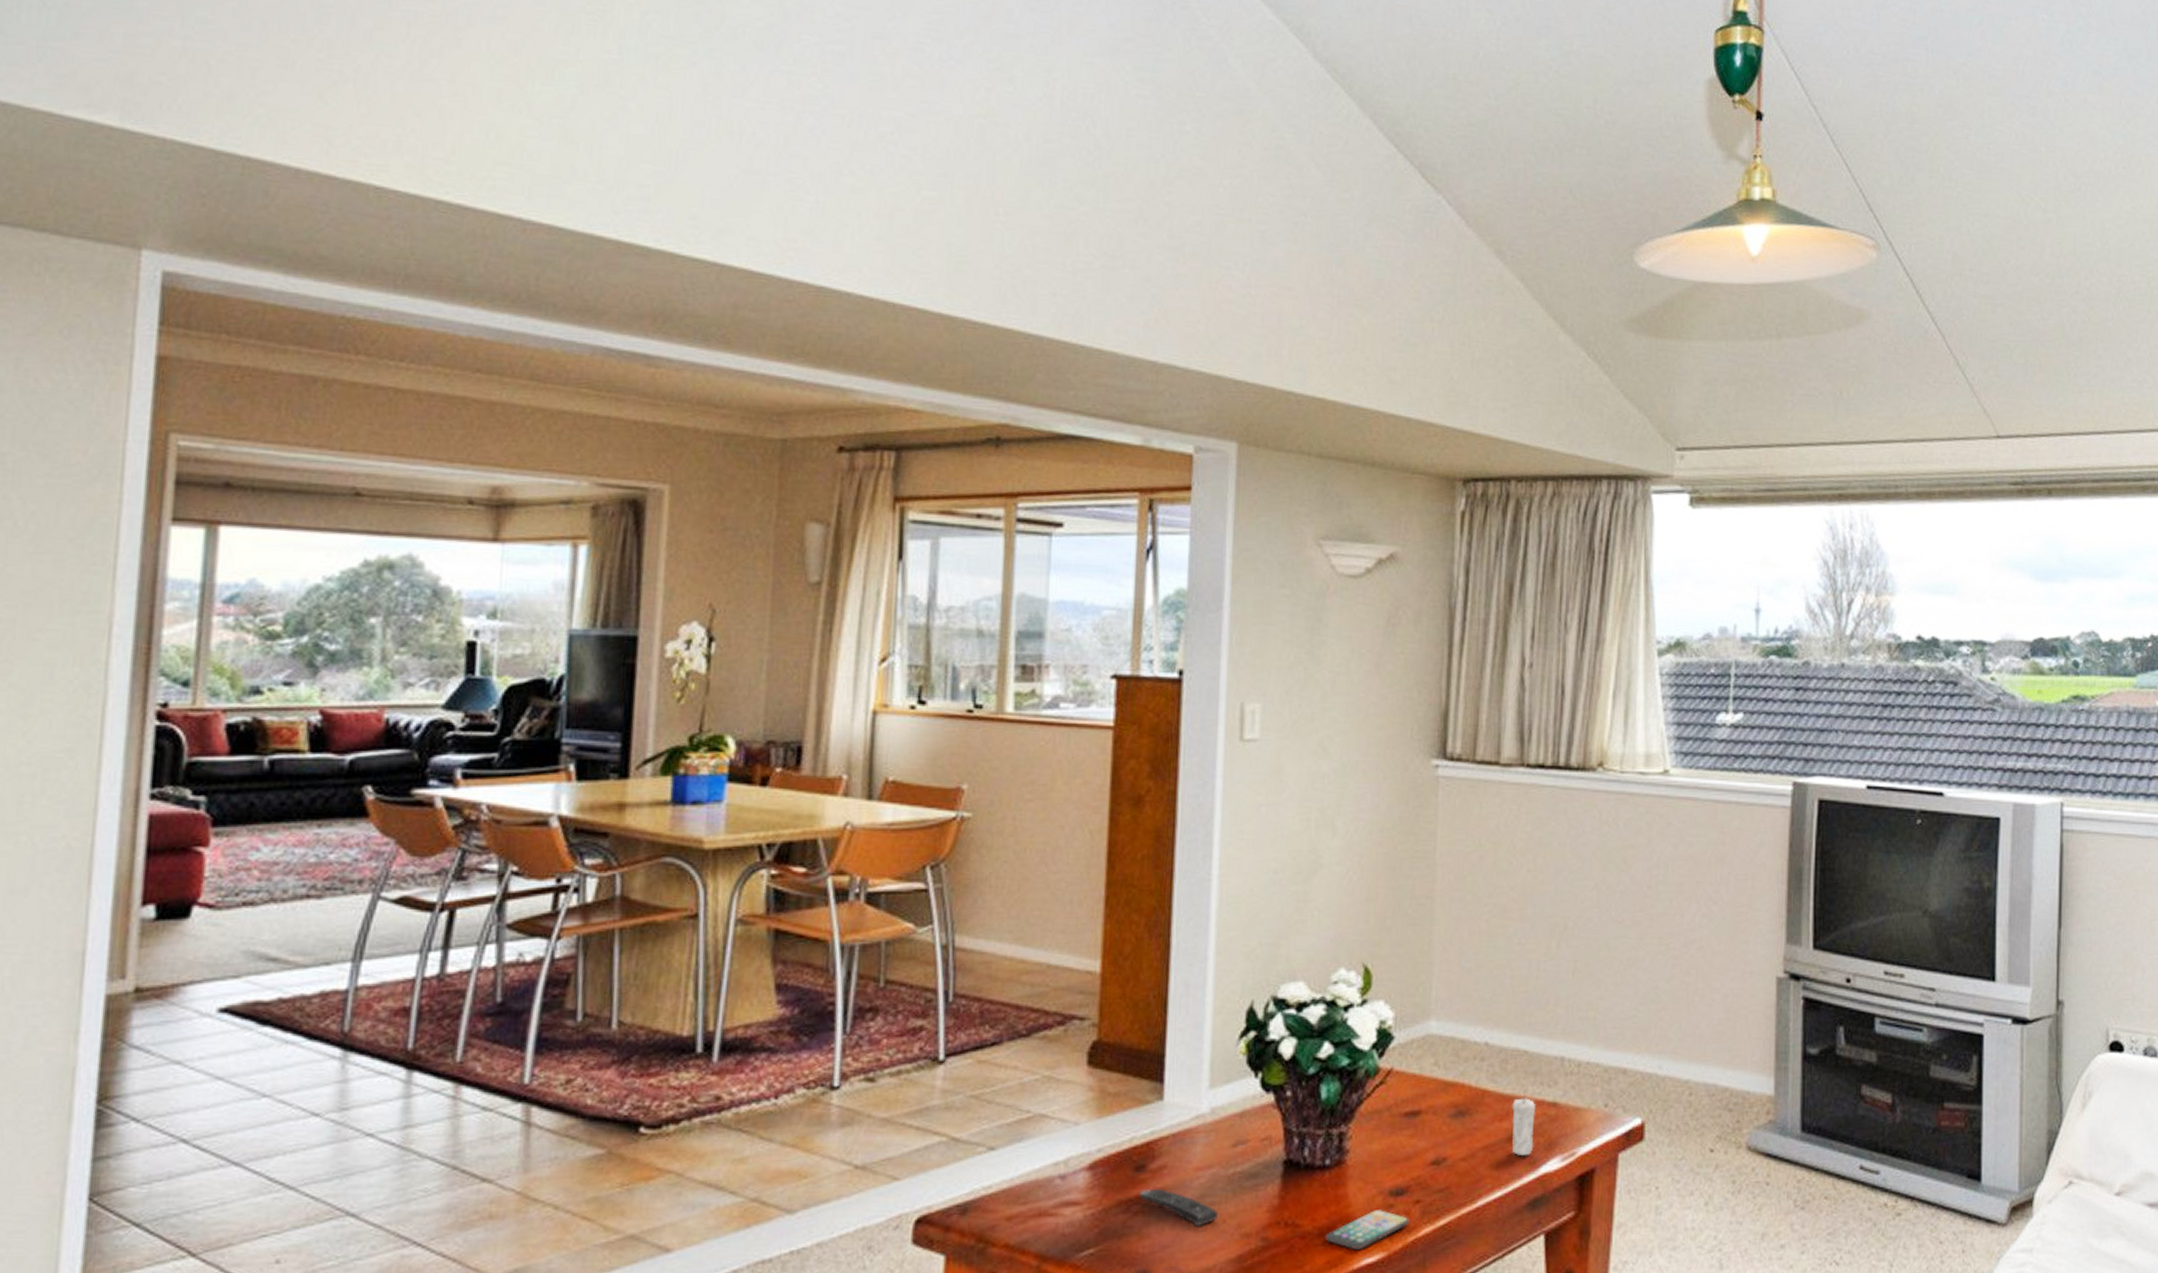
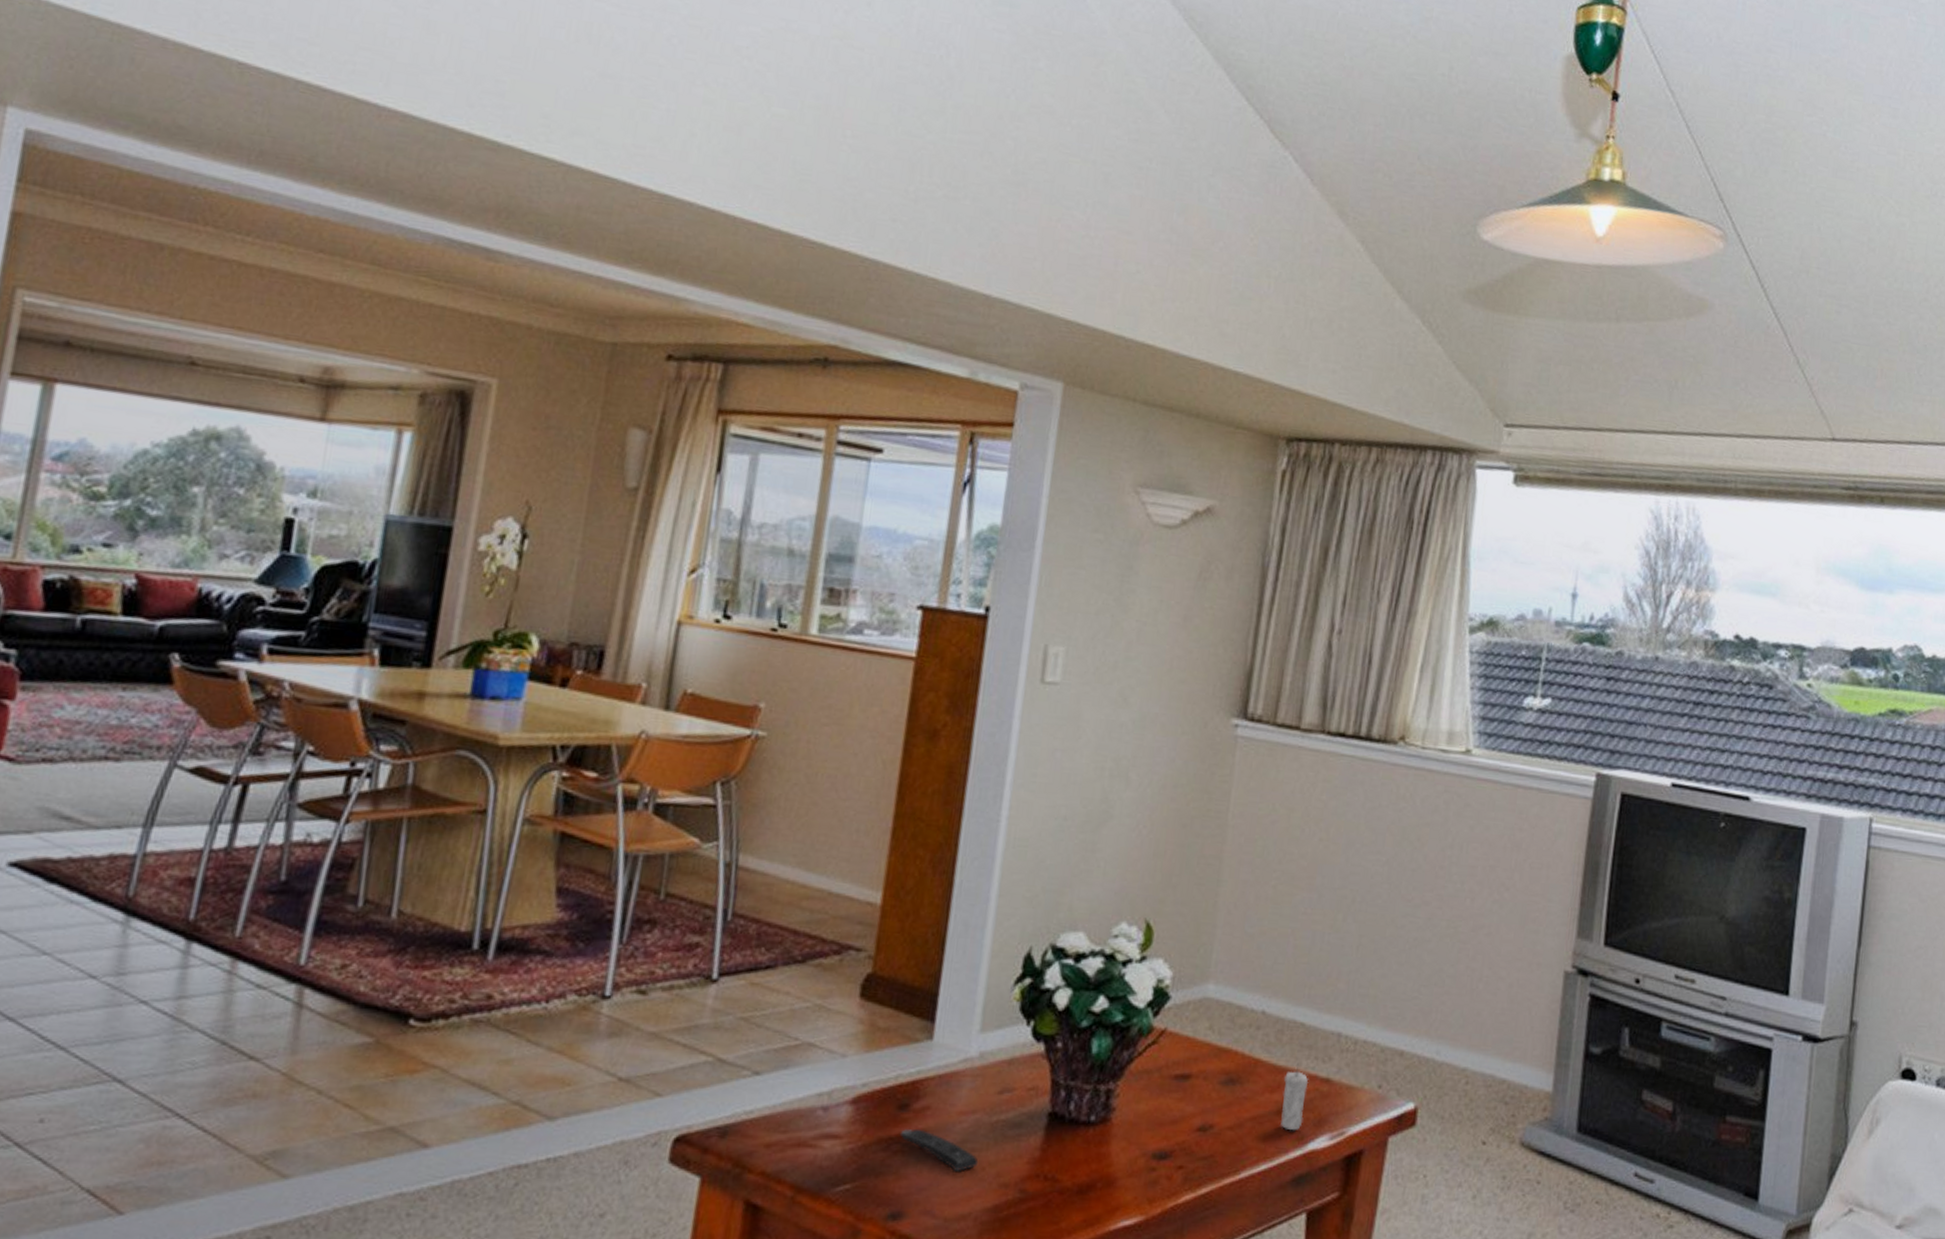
smartphone: present [1325,1210,1409,1250] -> none [1083,1172,1171,1211]

